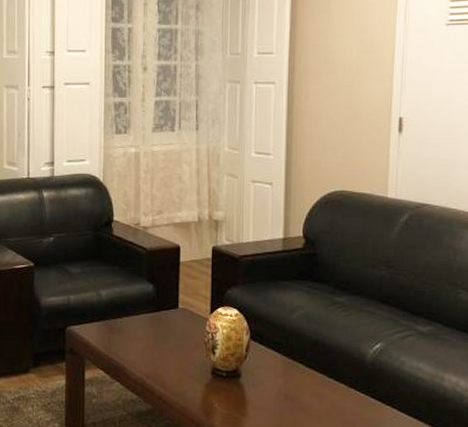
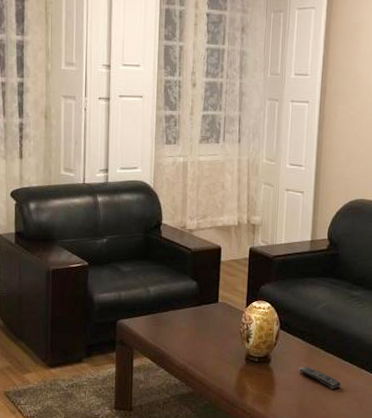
remote control: none [274,383,325,411] -> present [298,366,341,389]

